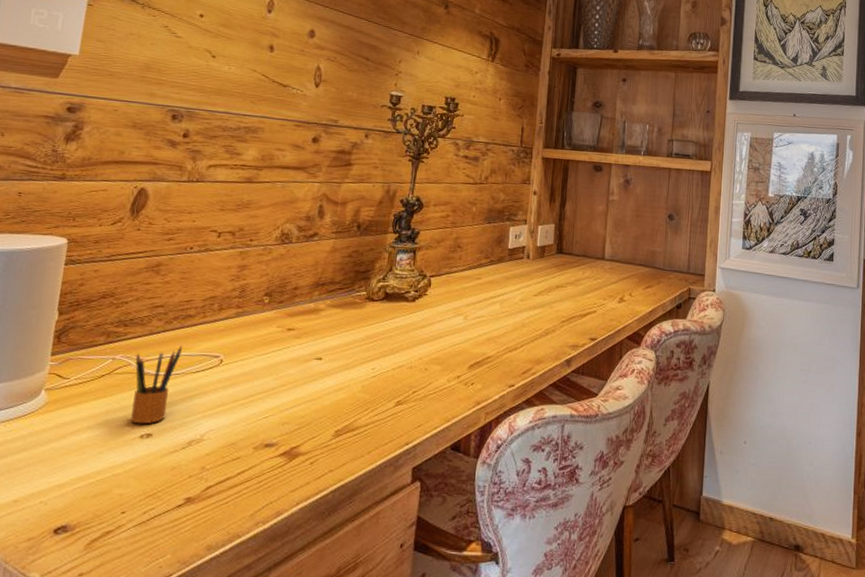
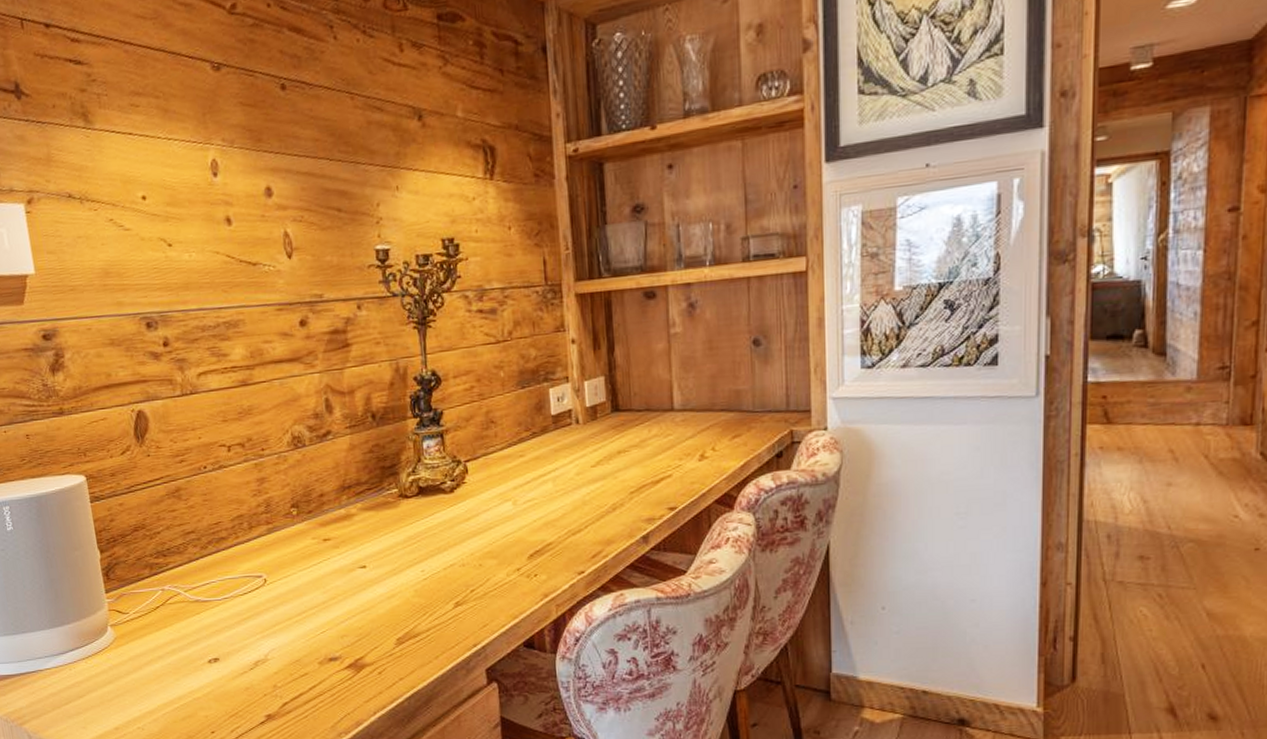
pencil box: present [130,345,182,424] -> none [182,569,226,650]

